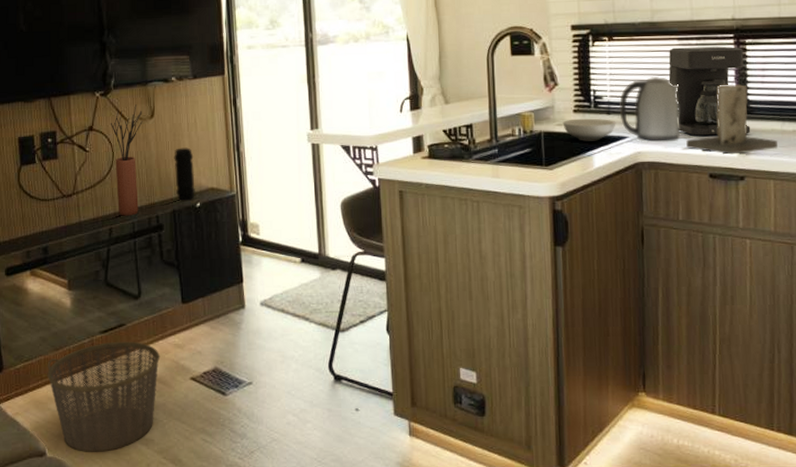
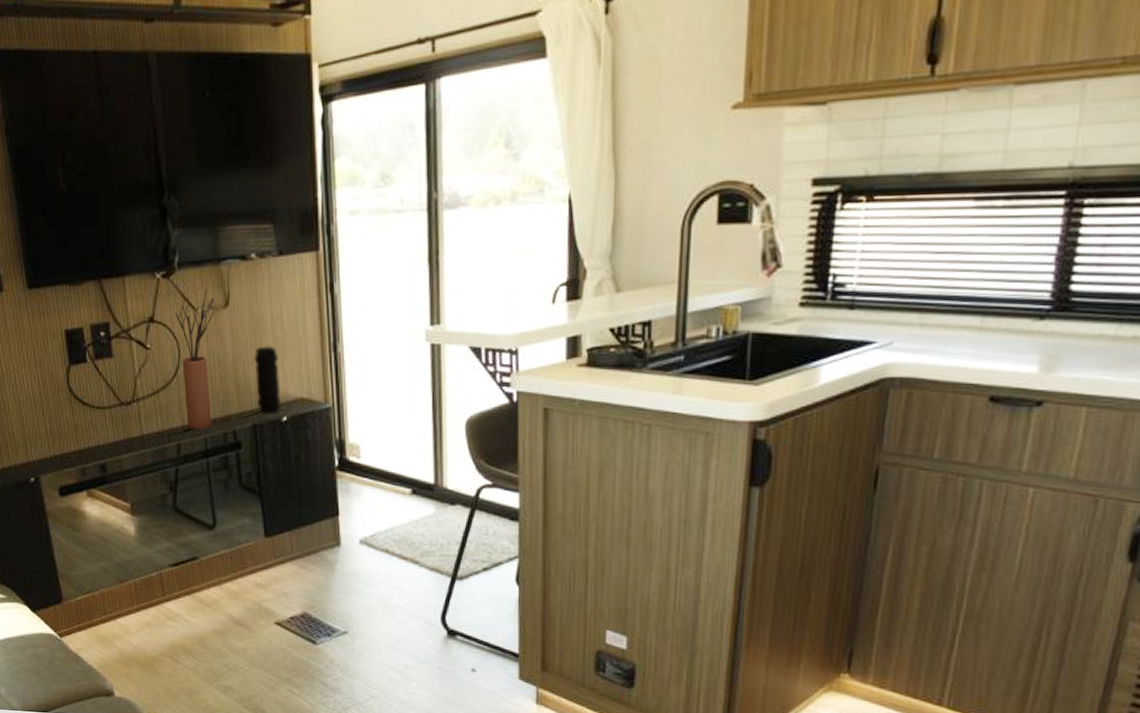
basket: present [47,341,161,452] -> none [111,576,240,696]
bowl: present [562,118,616,141] -> none [781,315,861,347]
kettle: present [619,77,680,143] -> none [868,256,965,351]
coffee maker: present [668,46,751,136] -> none [950,209,1077,342]
paper towel roll: present [686,84,778,155] -> none [962,266,1105,370]

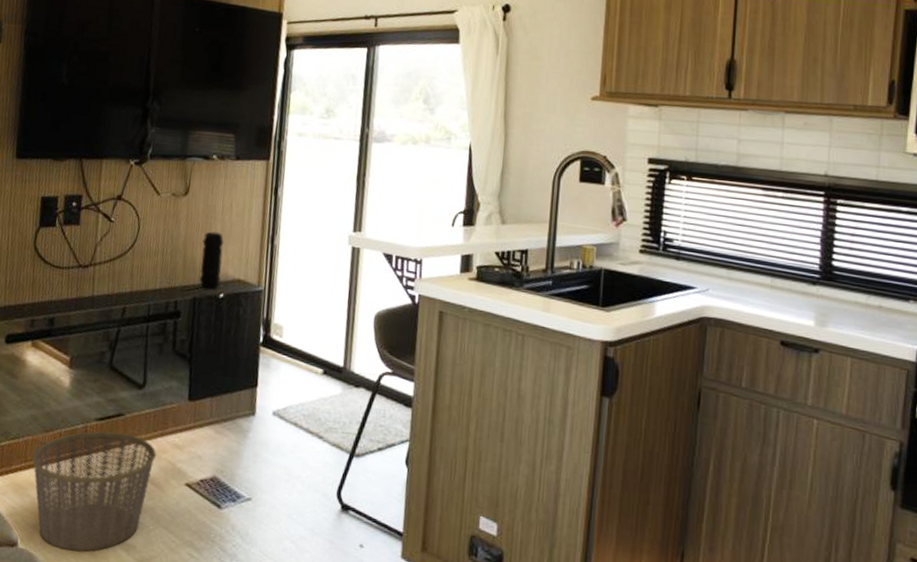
basket: none [111,576,240,696] -> present [32,431,157,552]
vase: present [174,289,215,430] -> none [135,178,177,298]

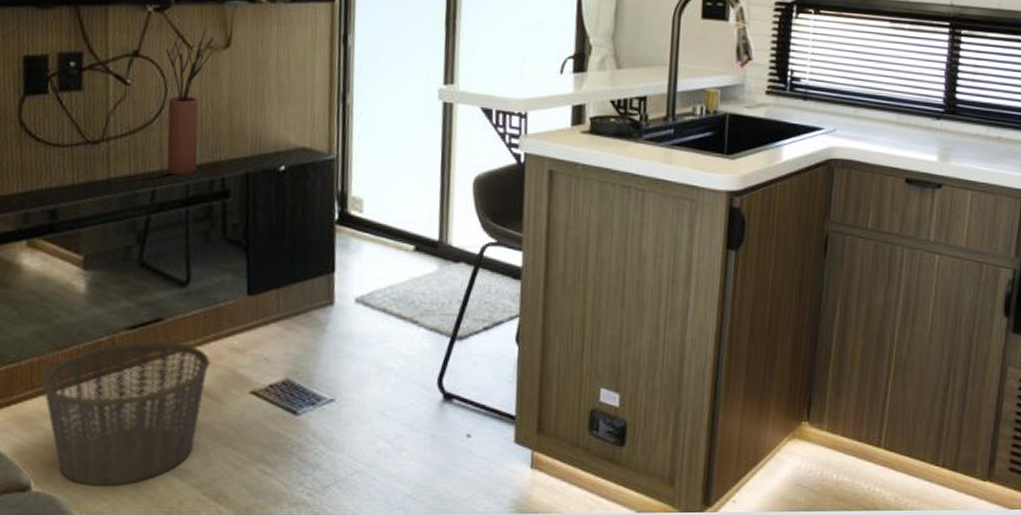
vase: none [135,178,177,298] -> present [165,28,214,176]
speaker: present [199,231,224,291] -> none [252,91,282,163]

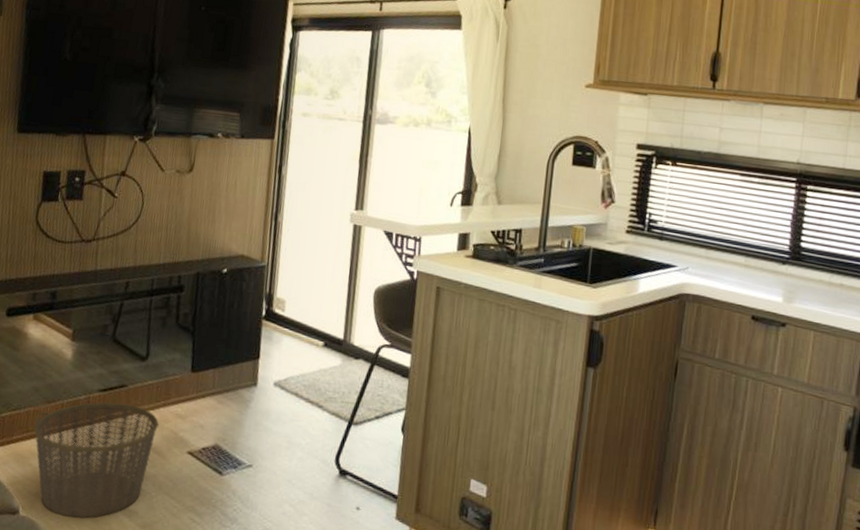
vase: present [165,28,214,176] -> none [139,155,181,272]

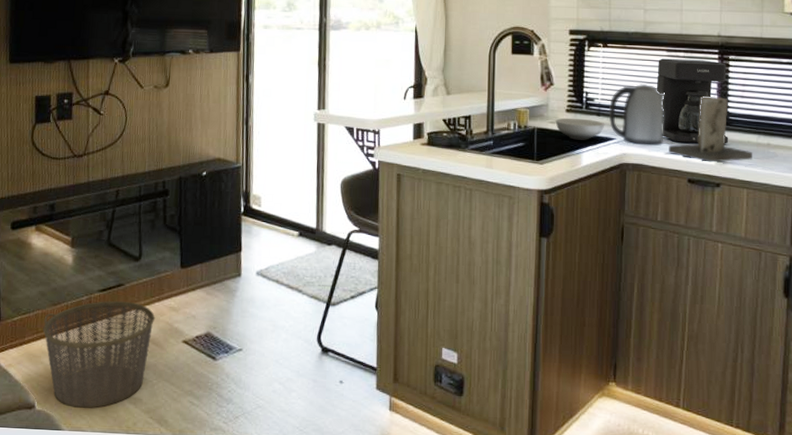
bowl: none [613,239,667,266] -> present [555,118,605,140]
kettle: none [672,209,735,278] -> present [608,84,665,147]
coffee maker: none [725,183,803,281] -> present [656,58,729,144]
paper towel roll: none [733,227,823,300] -> present [669,96,752,163]

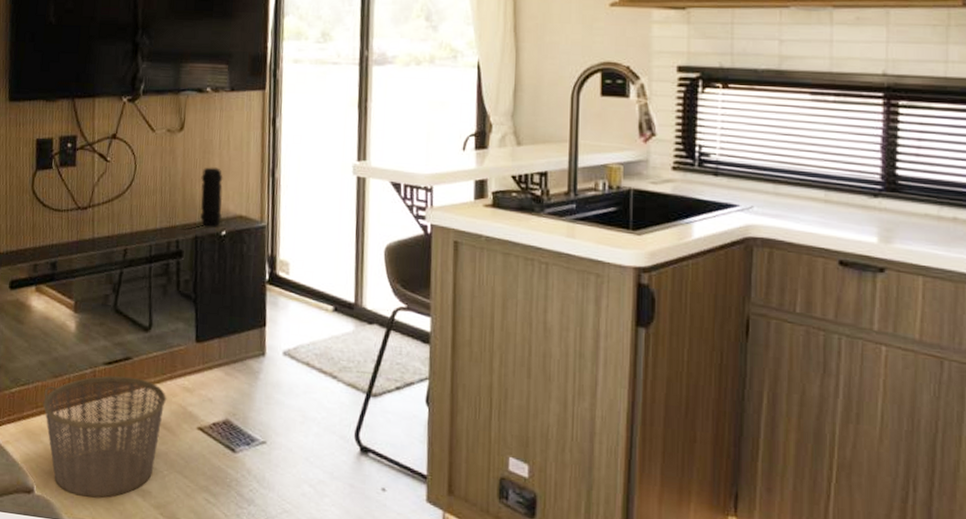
speaker: none [183,117,204,170] -> present [200,167,223,229]
bowl: present [555,118,605,140] -> none [657,177,725,207]
kettle: present [608,84,665,147] -> none [729,136,807,217]
coffee maker: present [656,58,729,144] -> none [795,103,898,217]
paper towel roll: present [669,96,752,163] -> none [812,153,931,240]

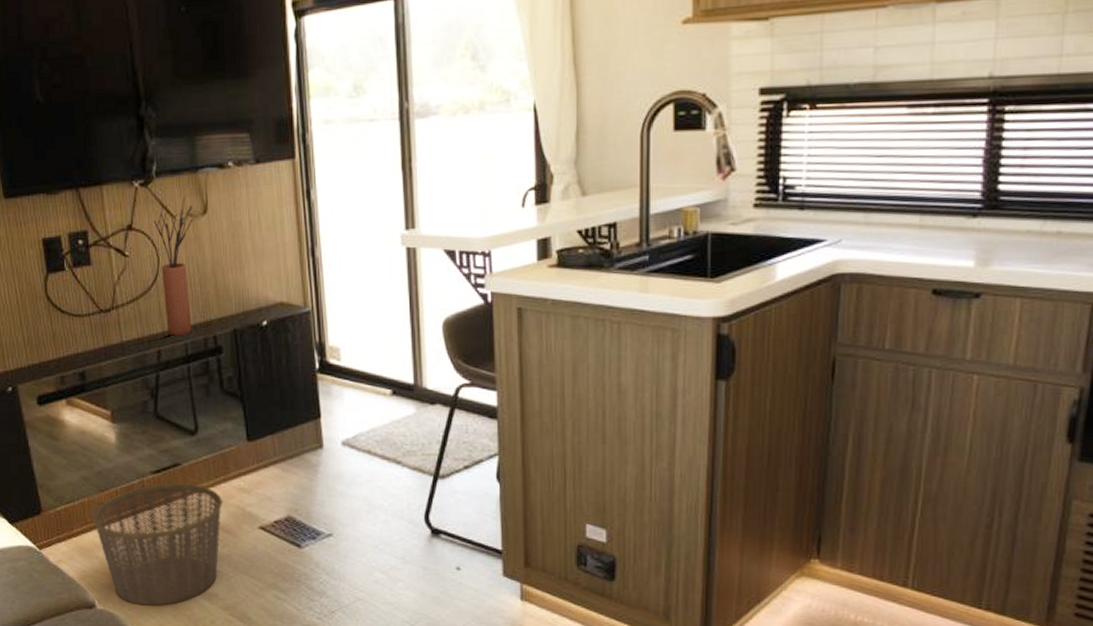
vase: none [135,114,172,238] -> present [153,197,193,336]
speaker: present [200,167,223,229] -> none [233,252,261,319]

